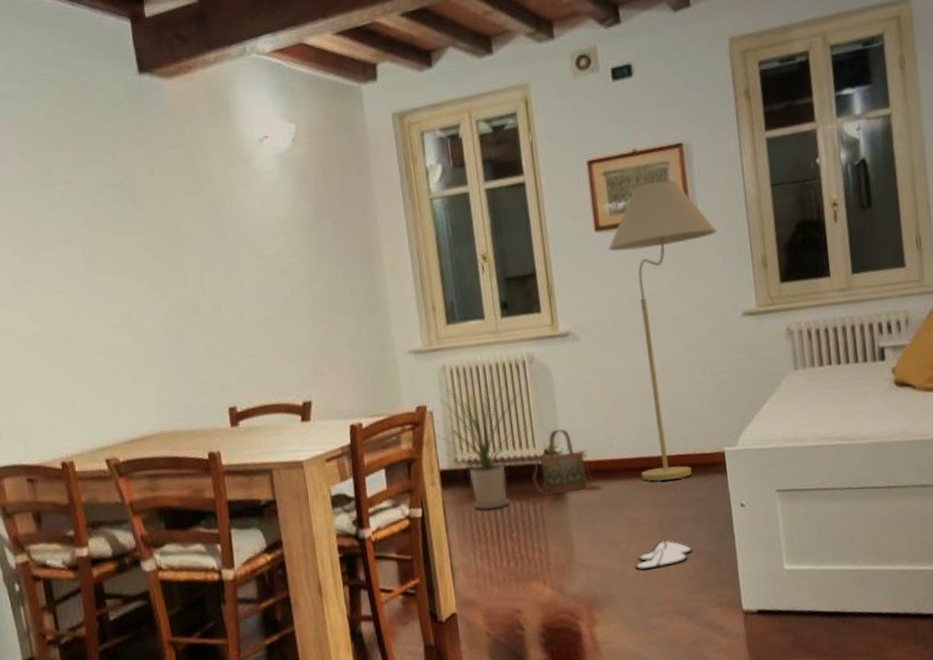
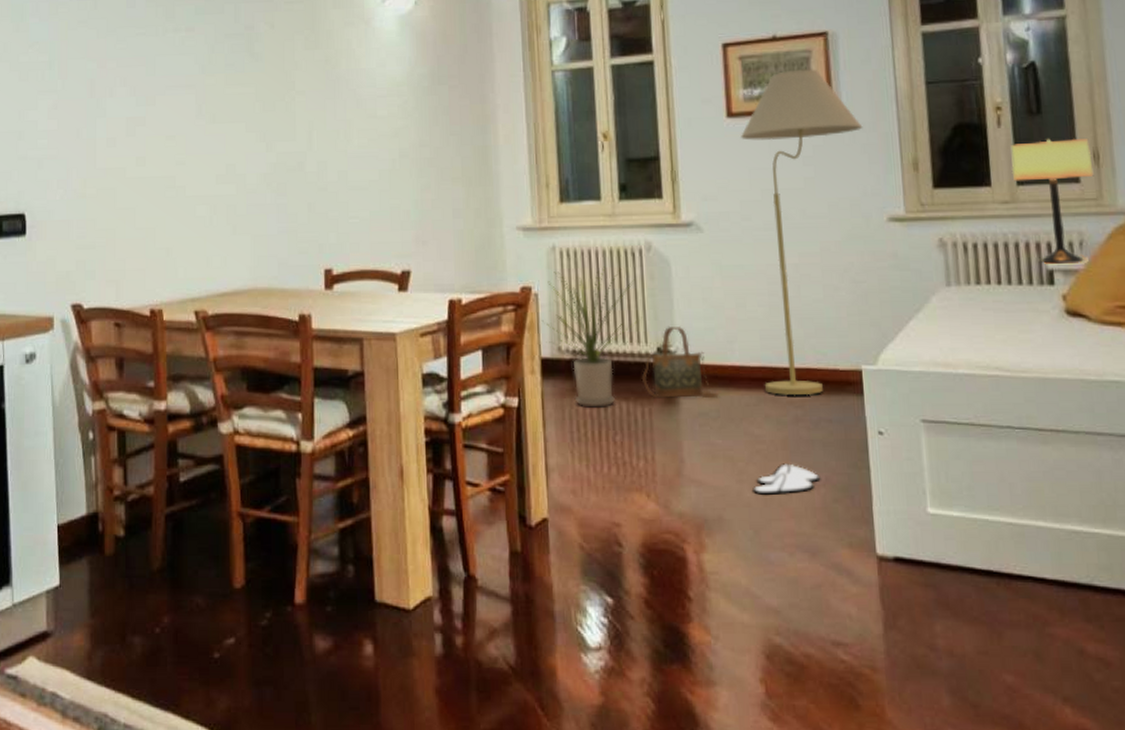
table lamp: none [846,226,917,343] -> present [1010,138,1094,264]

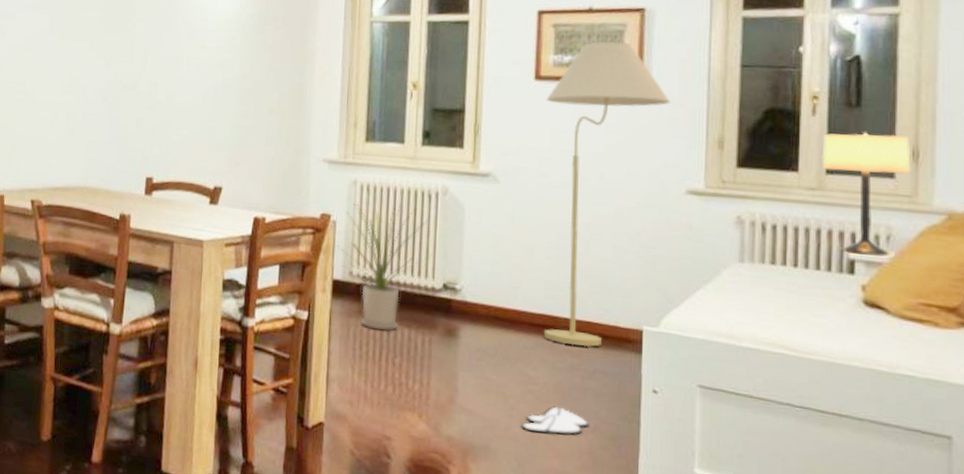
handbag: present [641,326,719,399] -> none [425,265,498,337]

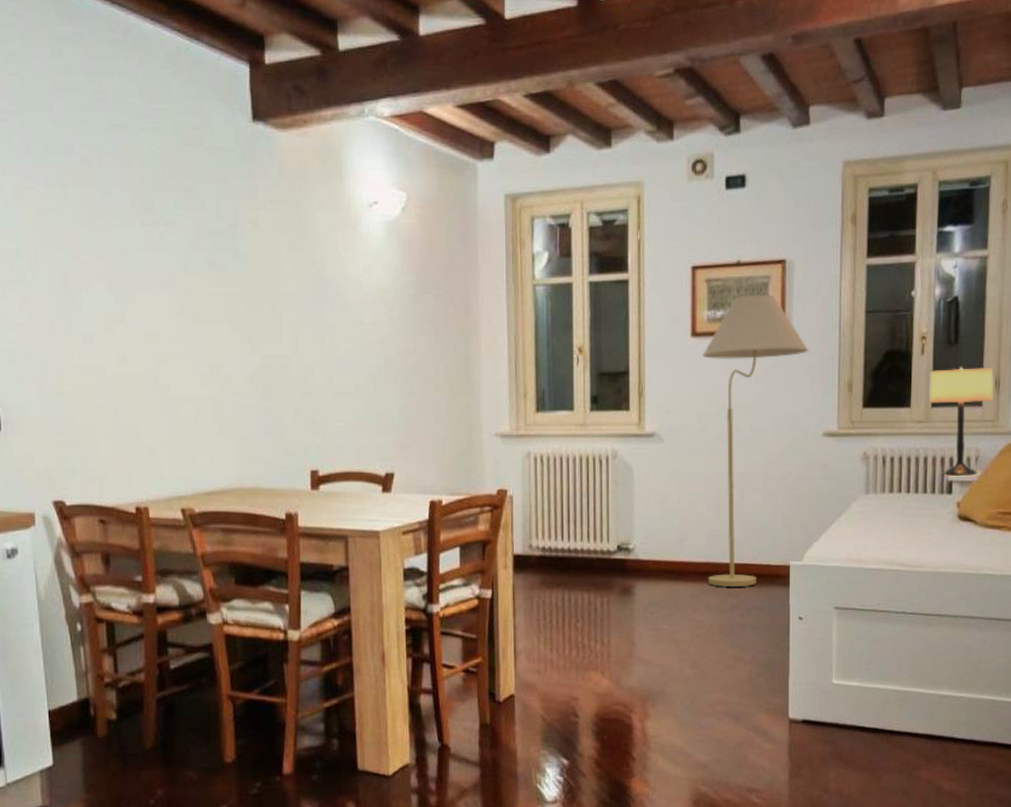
house plant: present [337,203,432,332] -> none [515,472,605,598]
slippers: present [521,406,590,435] -> none [692,645,749,671]

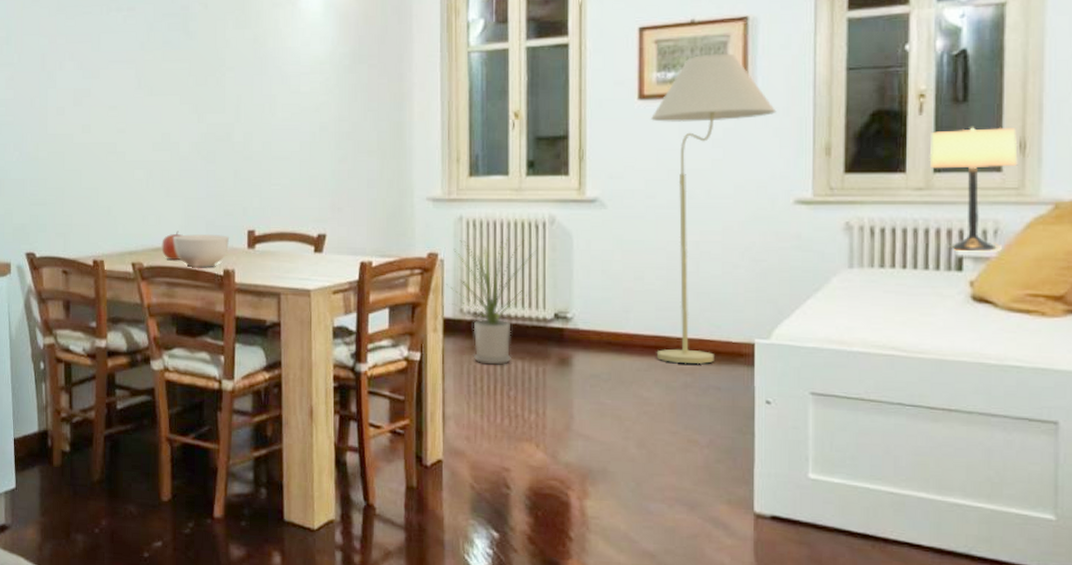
fruit: none [215,472,239,505] -> present [161,231,183,261]
bowl: none [227,476,291,512] -> present [173,234,230,268]
house plant: none [515,472,605,598] -> present [445,237,542,365]

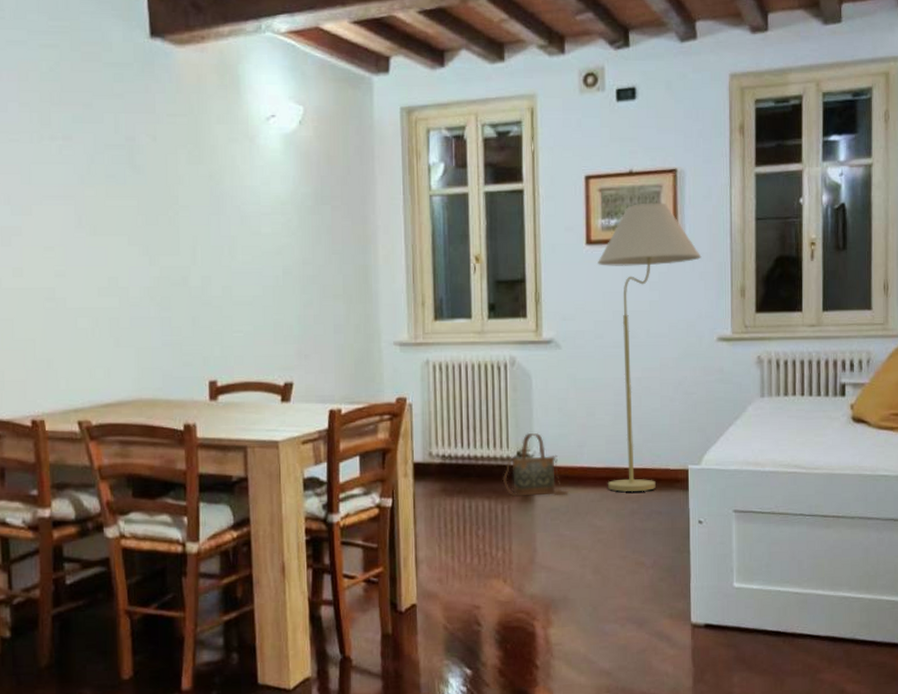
fruit: present [161,231,183,261] -> none [112,384,137,417]
bowl: present [173,234,230,268] -> none [125,387,190,424]
house plant: present [445,237,542,365] -> none [414,379,505,506]
handbag: none [537,294,611,362] -> present [502,432,569,497]
table lamp: present [929,127,1018,251] -> none [819,271,883,378]

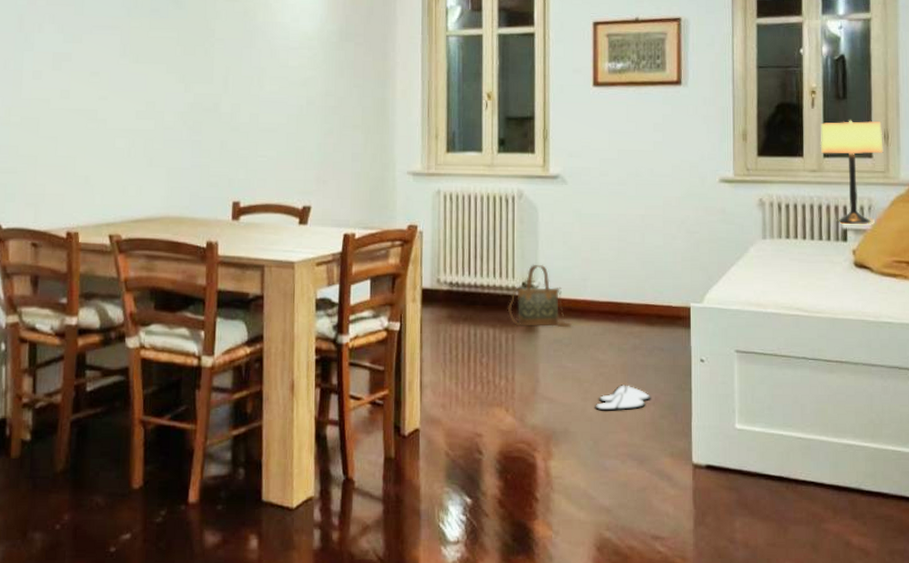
slippers: none [593,550,650,577] -> present [595,385,651,411]
floor lamp: present [598,203,702,492] -> none [604,48,704,328]
table lamp: none [819,271,883,378] -> present [820,120,884,224]

